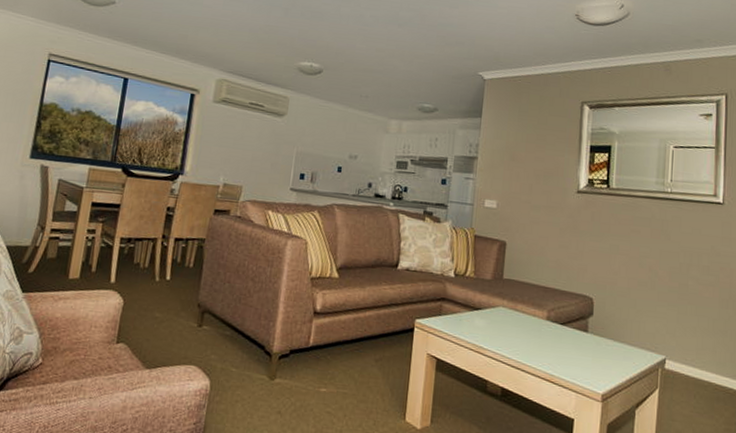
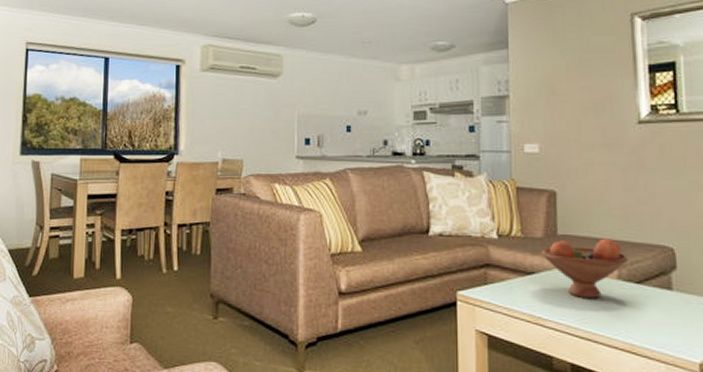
fruit bowl: none [488,283,557,334] -> present [541,238,628,298]

